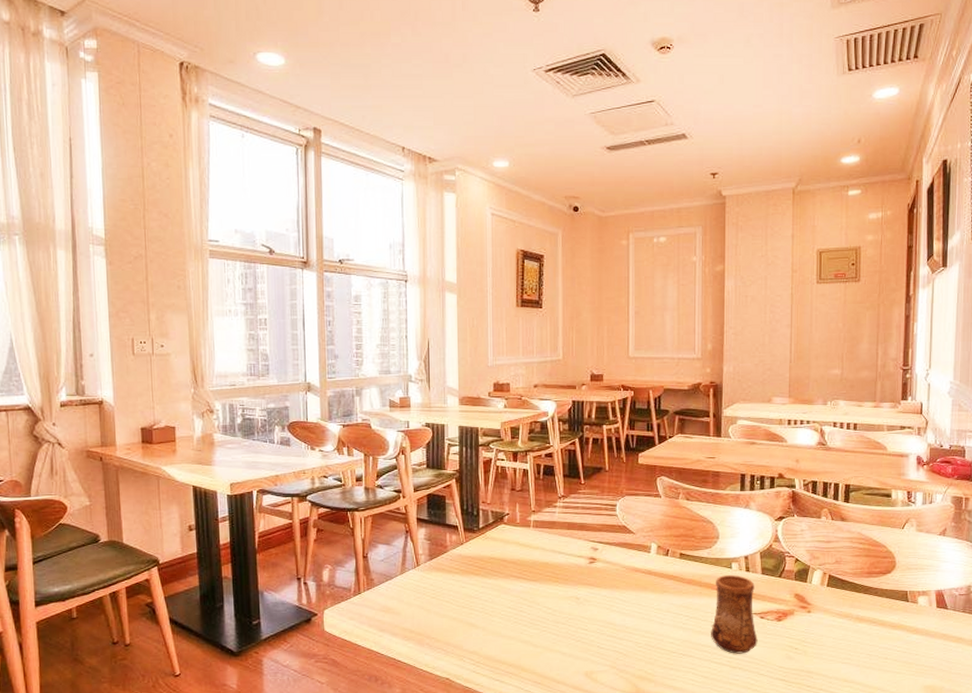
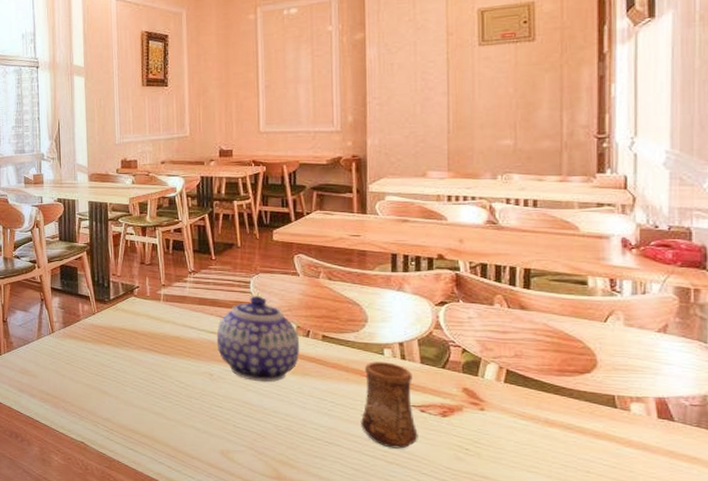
teapot: none [584,518,660,602] -> present [216,296,300,383]

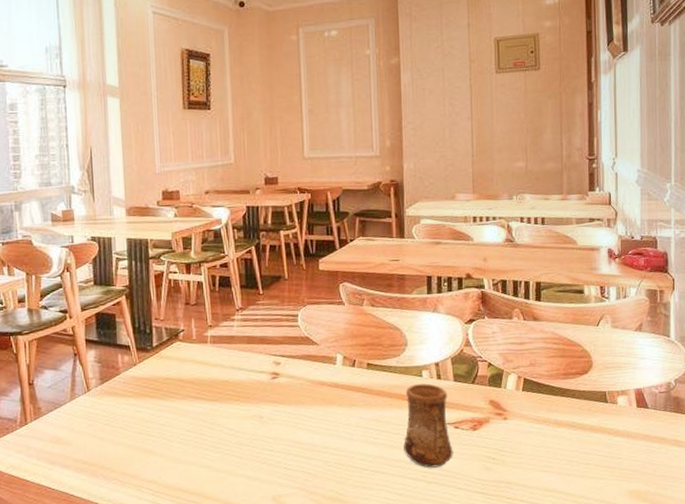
teapot: present [216,296,300,383] -> none [266,329,347,419]

